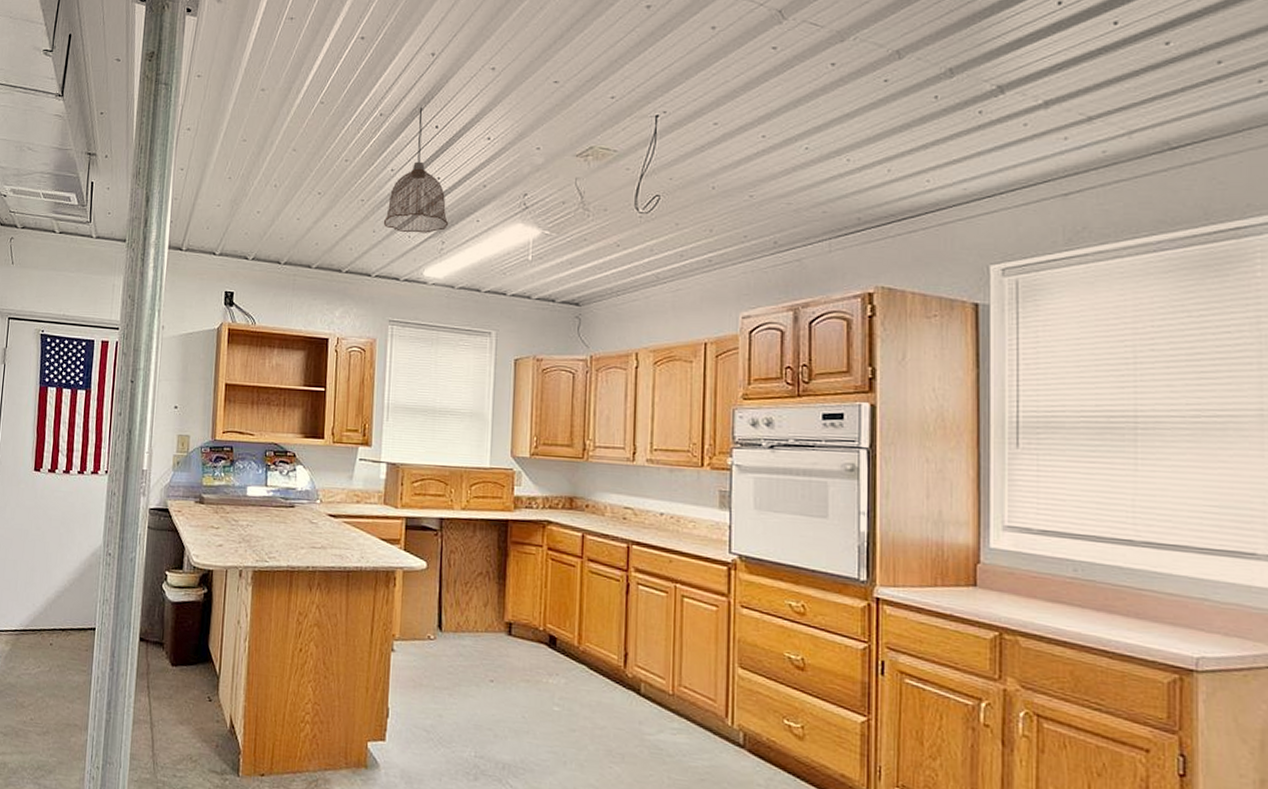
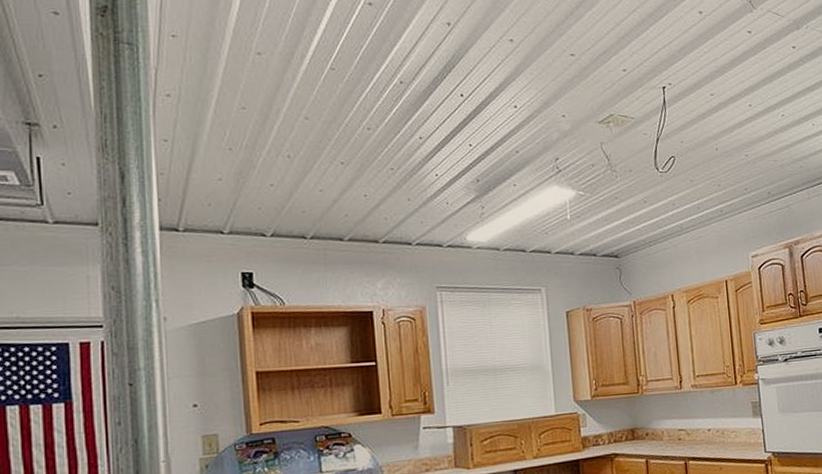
pendant lamp: present [383,108,449,233] -> none [417,76,487,200]

